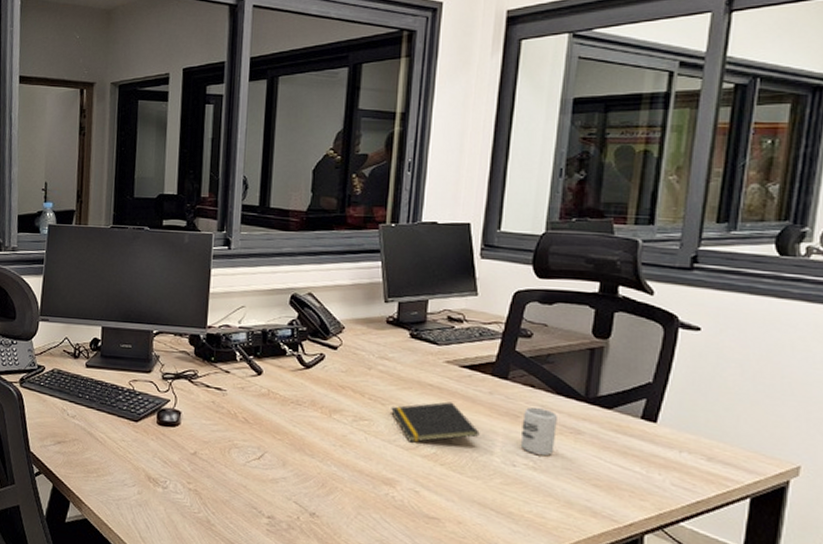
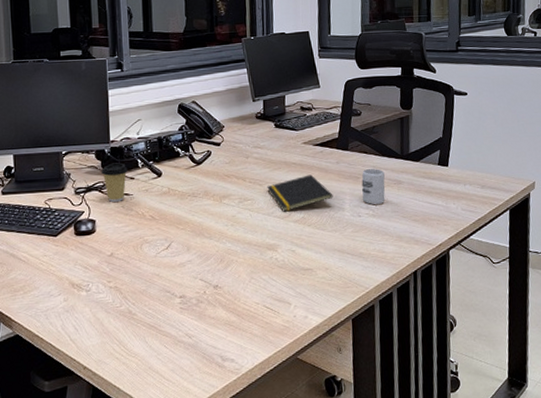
coffee cup: none [192,351,224,396] -> present [100,162,128,202]

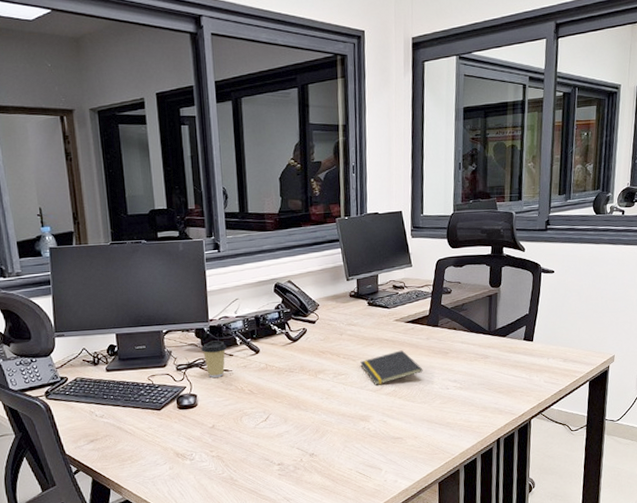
cup: present [361,169,385,205] -> none [450,344,473,378]

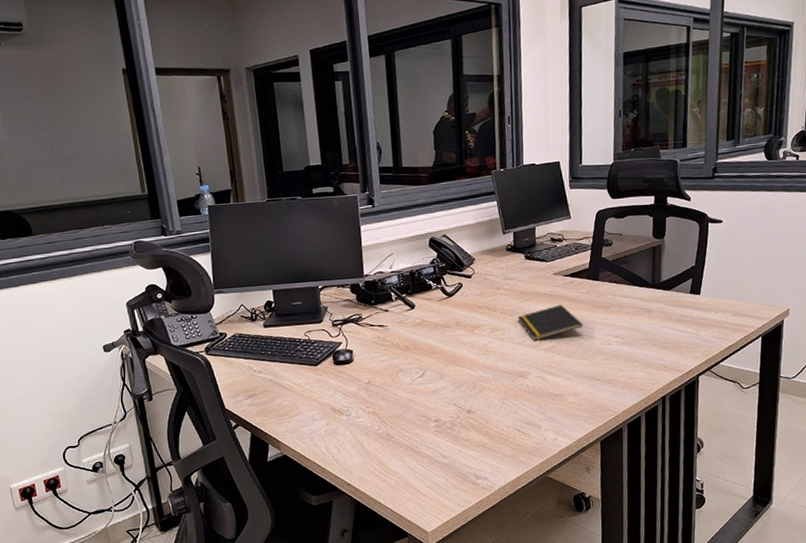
coffee cup: present [200,340,227,378] -> none [356,295,382,333]

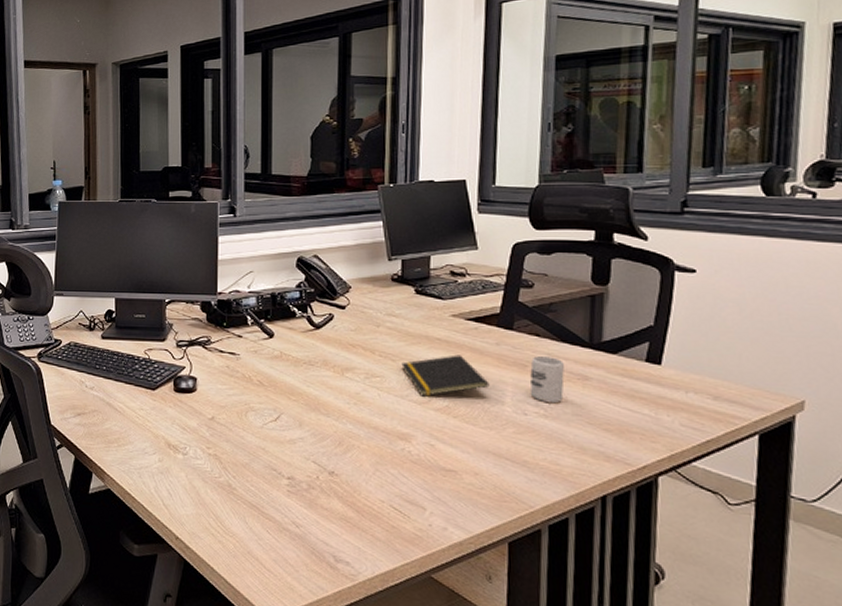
cup: none [612,298,636,334] -> present [529,356,565,404]

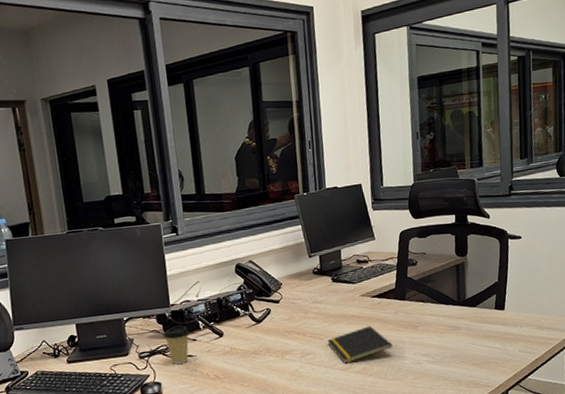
coffee cup: none [205,317,235,360] -> present [163,325,190,364]
cup: present [529,356,565,404] -> none [420,316,444,352]

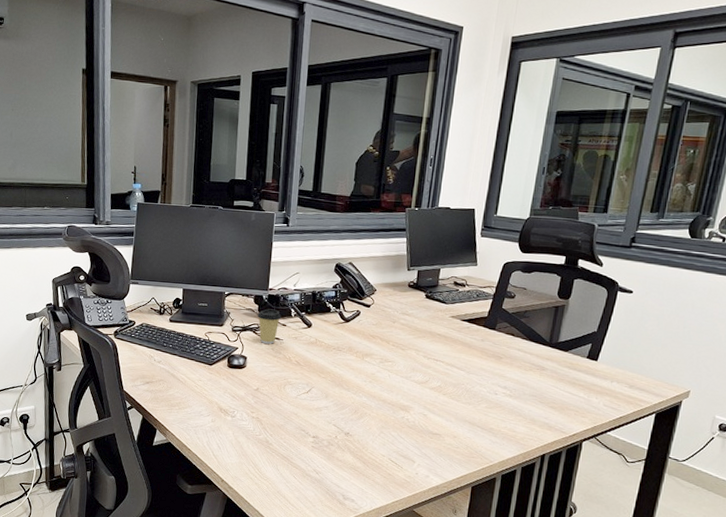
notepad: present [327,326,393,364] -> none [408,347,473,378]

